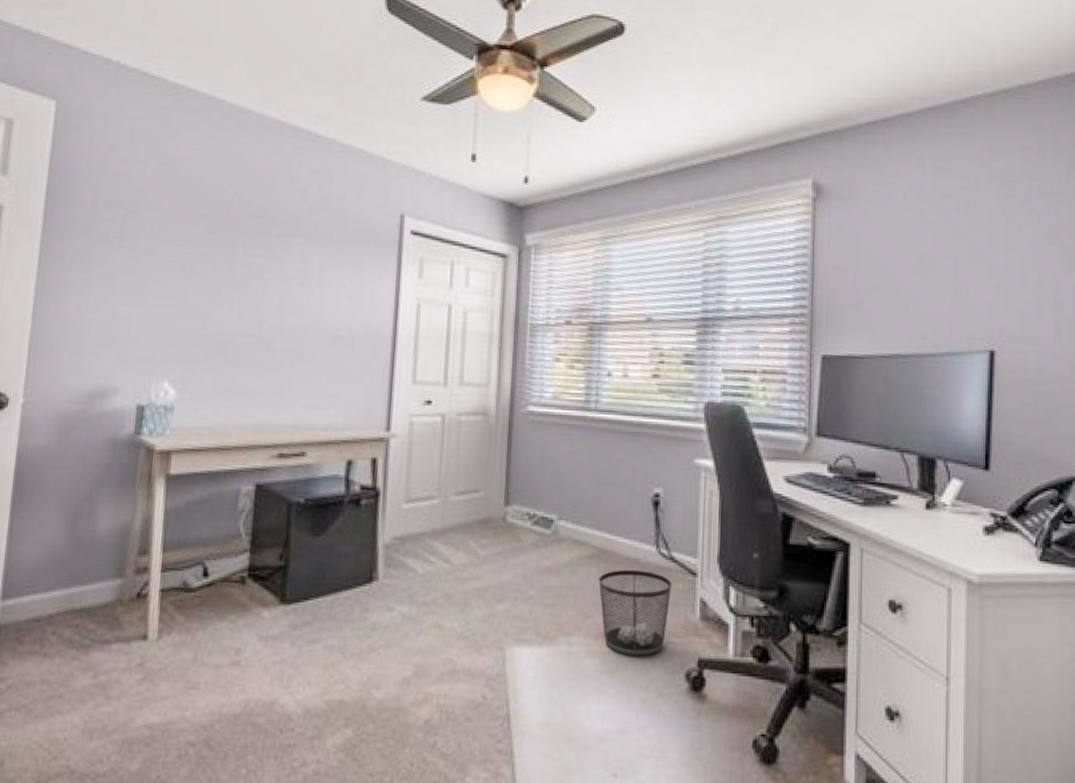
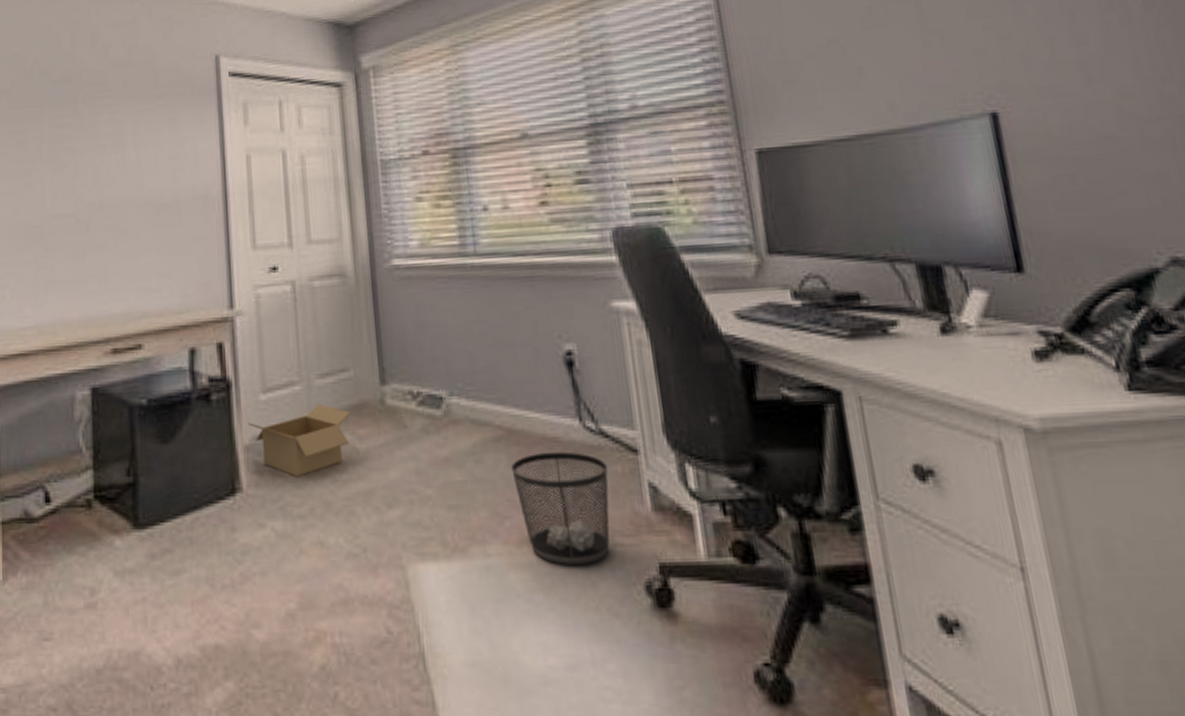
cardboard box: none [390,516,477,573] -> present [247,404,351,477]

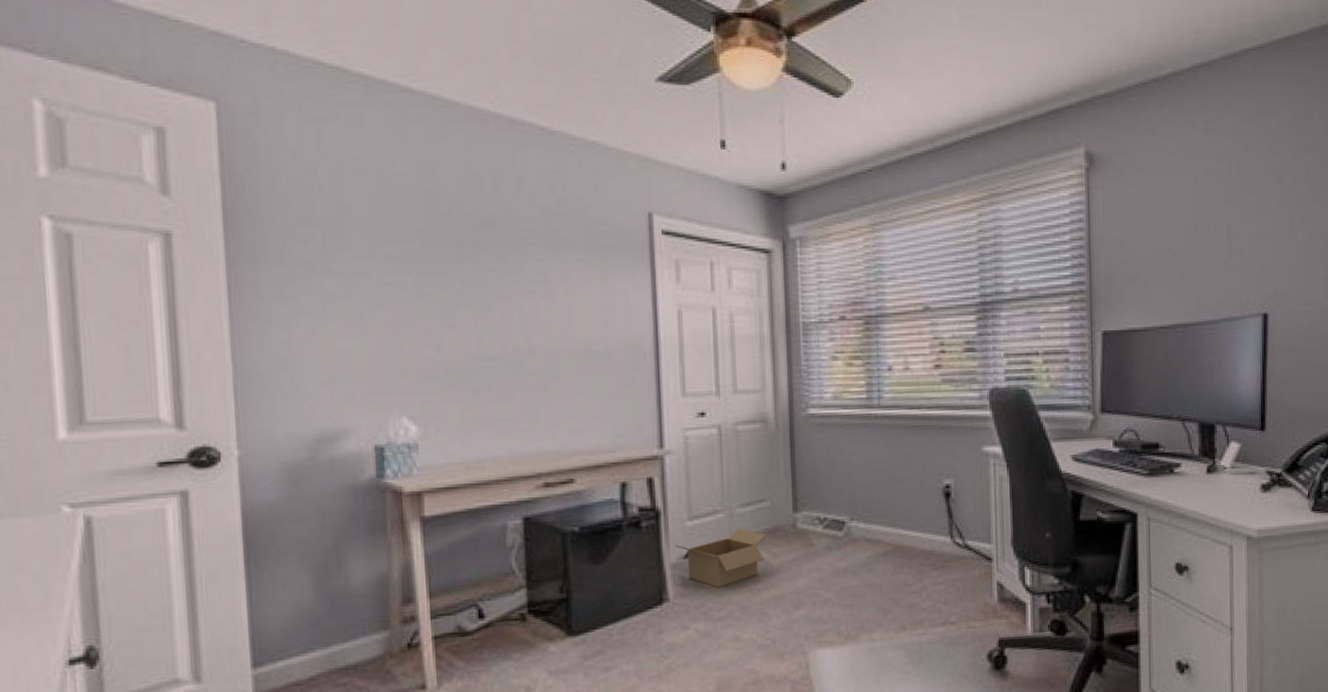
waste bin: present [511,451,610,565] -> none [896,561,968,644]

